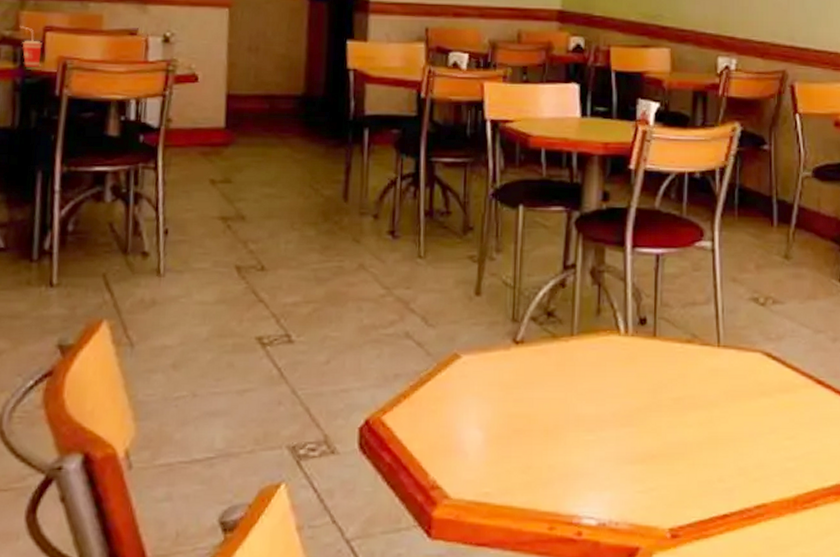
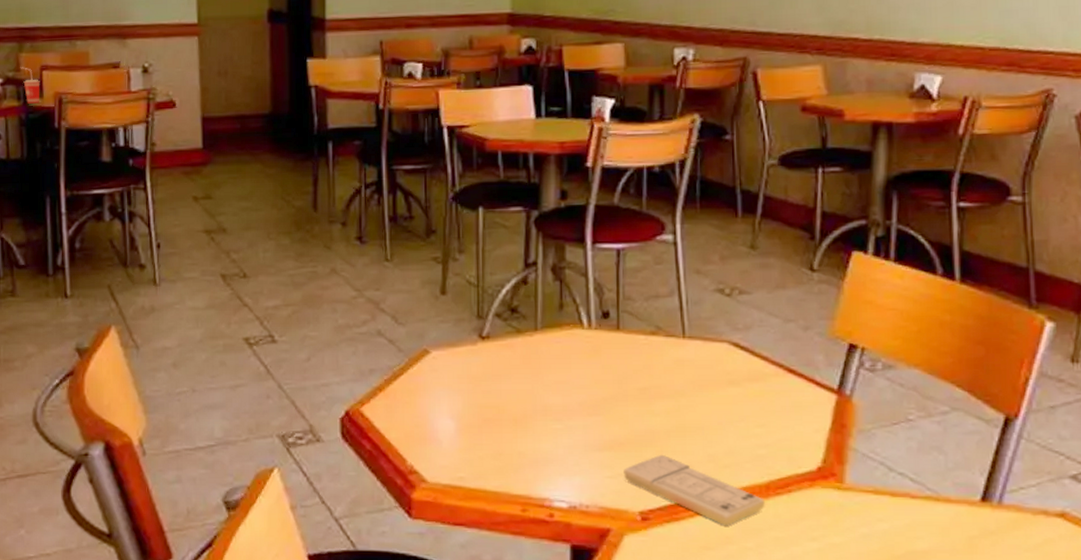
mobile phone: none [655,467,792,542] -> present [623,454,765,525]

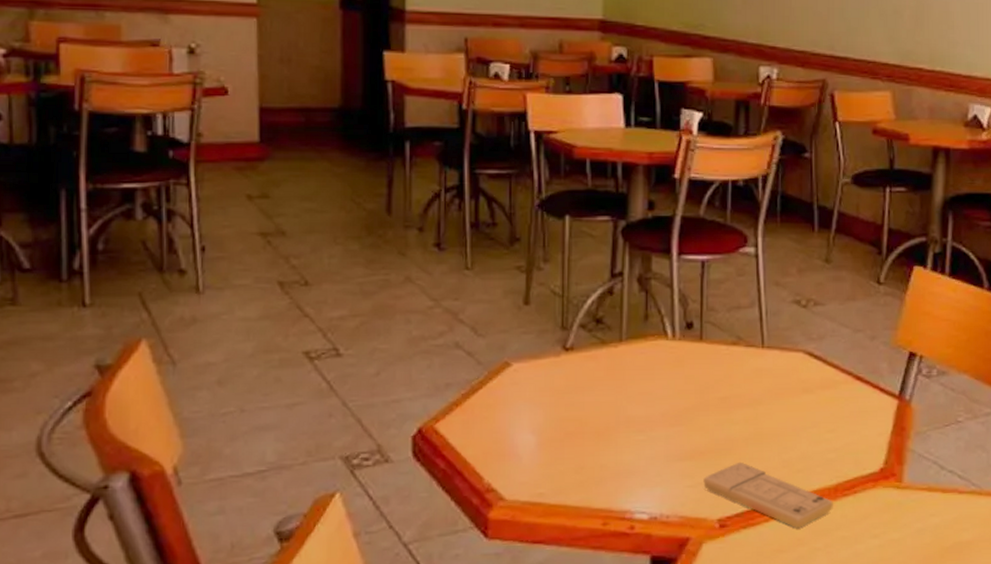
beverage cup: present [20,67,40,104] -> none [30,37,57,81]

